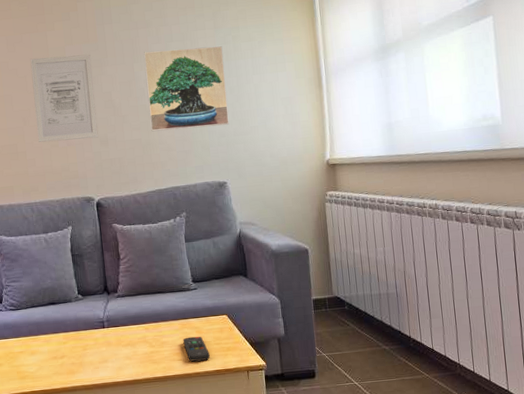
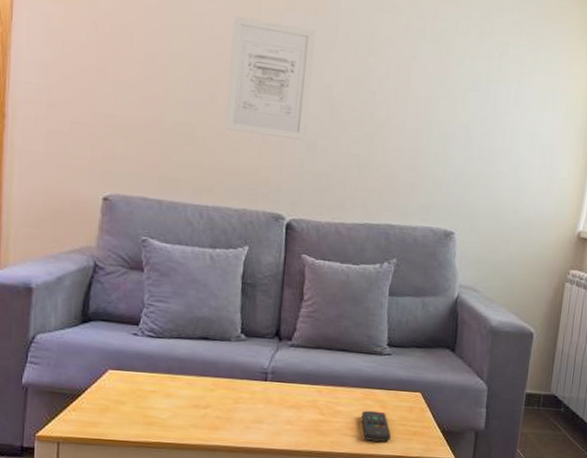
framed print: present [144,46,229,132] -> none [374,44,484,162]

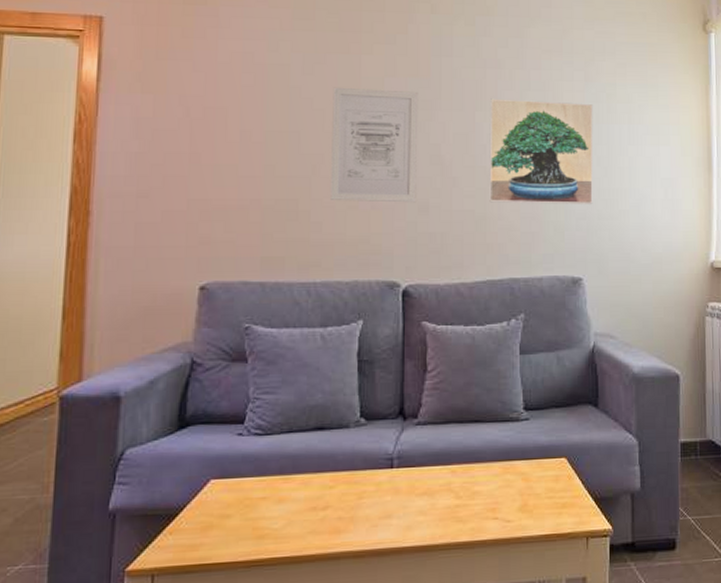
remote control: present [361,410,391,442] -> none [503,485,538,522]
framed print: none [374,44,484,162] -> present [489,98,593,204]

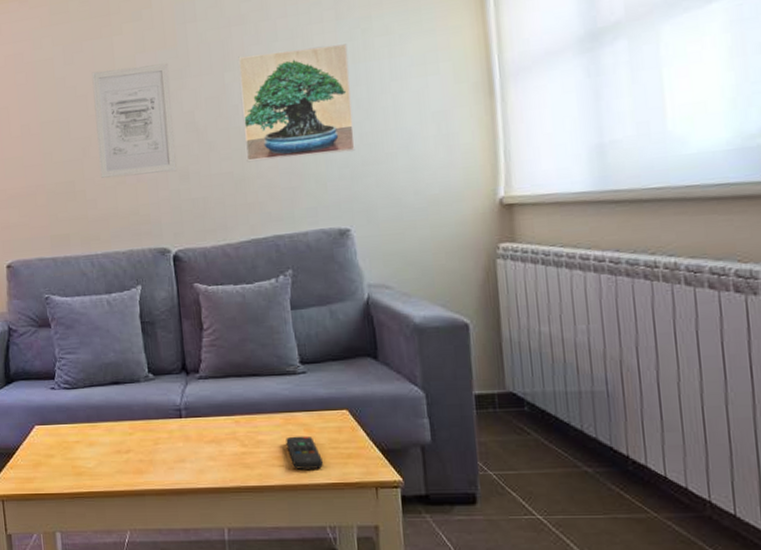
remote control: none [503,485,538,522] -> present [286,436,323,469]

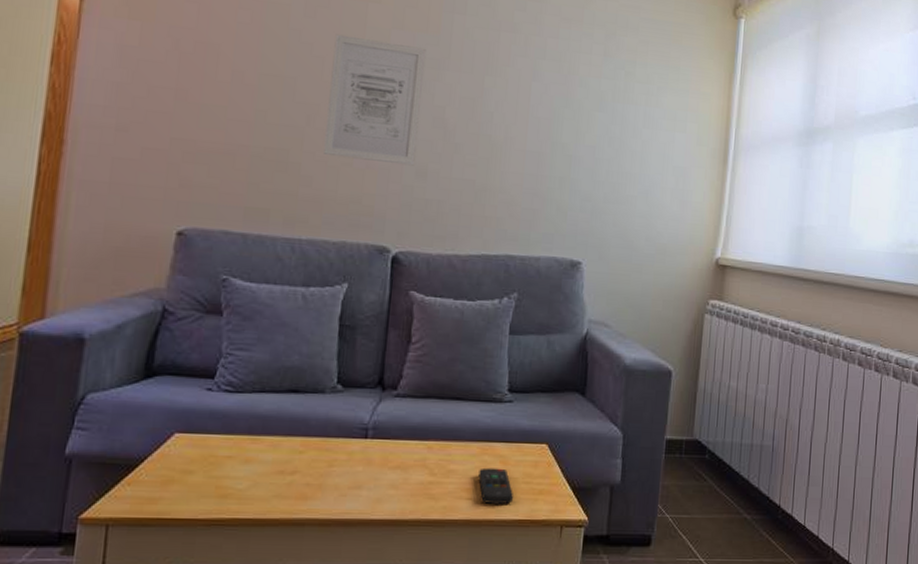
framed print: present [238,43,355,162] -> none [492,64,610,186]

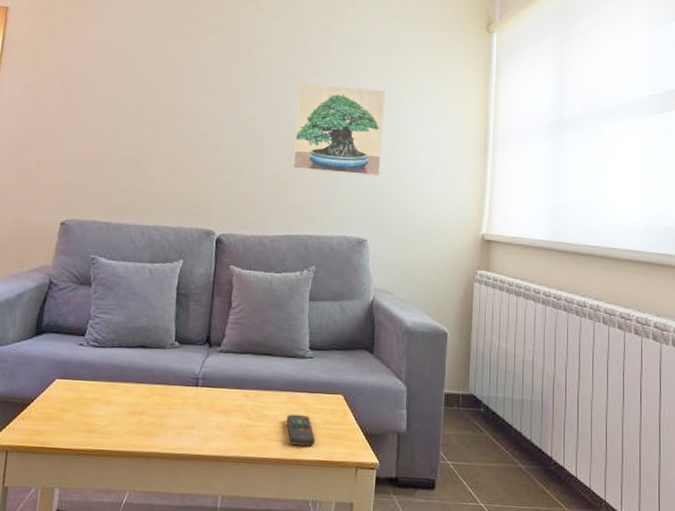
wall art: present [324,34,427,166] -> none [165,68,241,166]
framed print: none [492,64,610,186] -> present [292,82,385,176]

